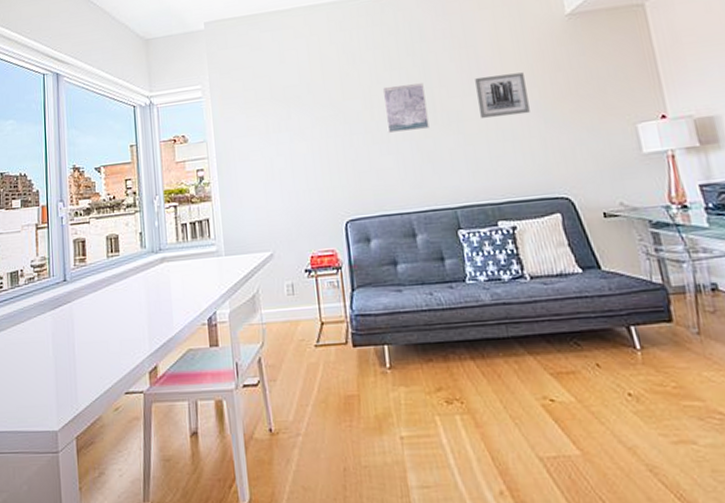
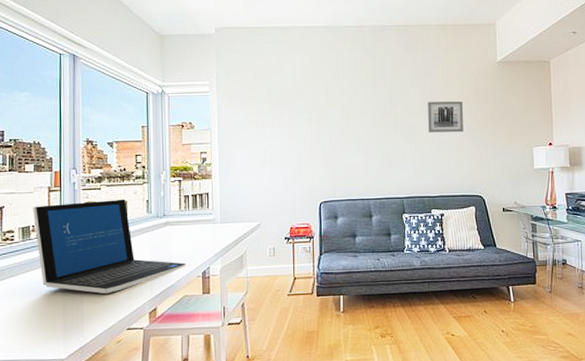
laptop: none [21,233,188,350] -> present [33,200,186,294]
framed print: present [382,83,430,134] -> none [358,100,391,138]

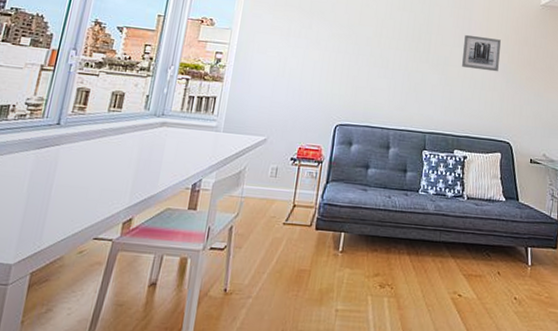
laptop: present [33,200,186,294] -> none [8,84,176,195]

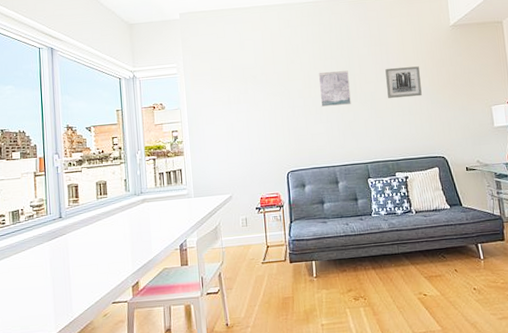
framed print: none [388,23,425,66] -> present [318,70,351,108]

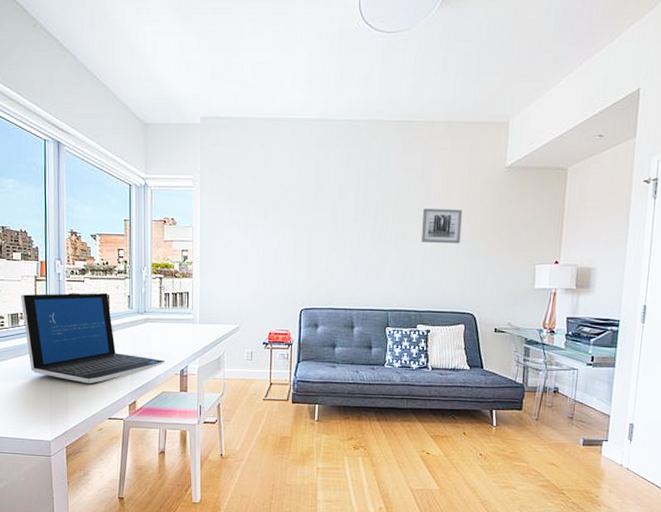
laptop: none [21,180,164,271] -> present [21,293,165,384]
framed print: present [318,70,351,108] -> none [346,203,382,245]

